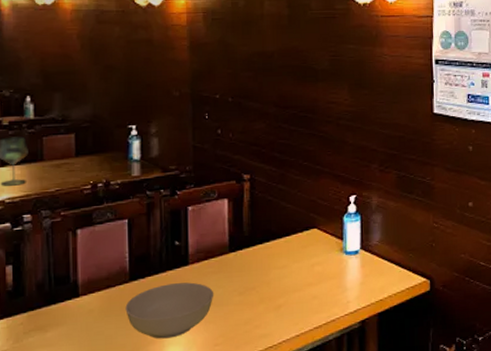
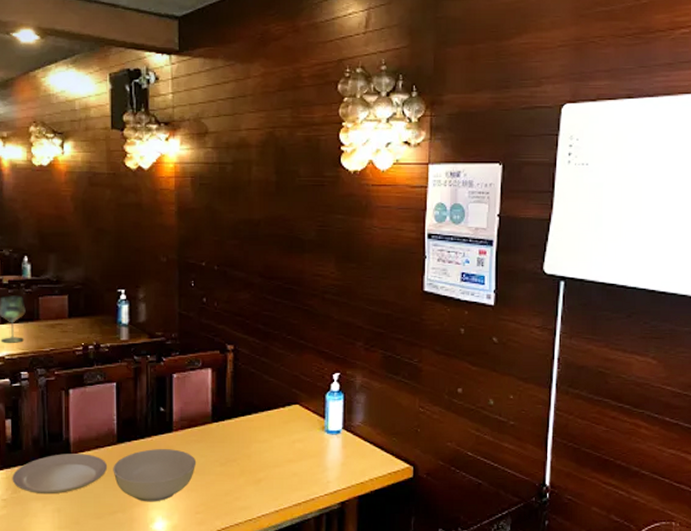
plate: none [13,294,120,341] -> present [12,454,108,495]

